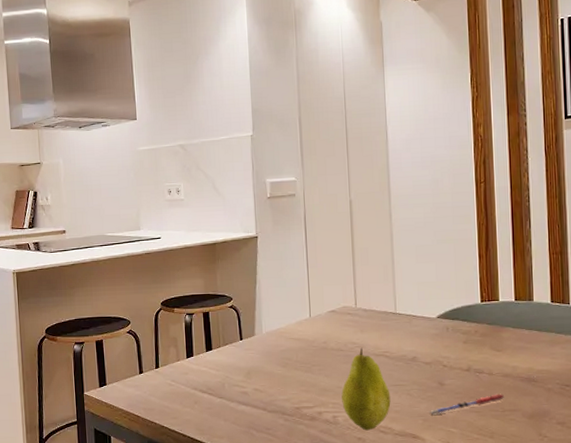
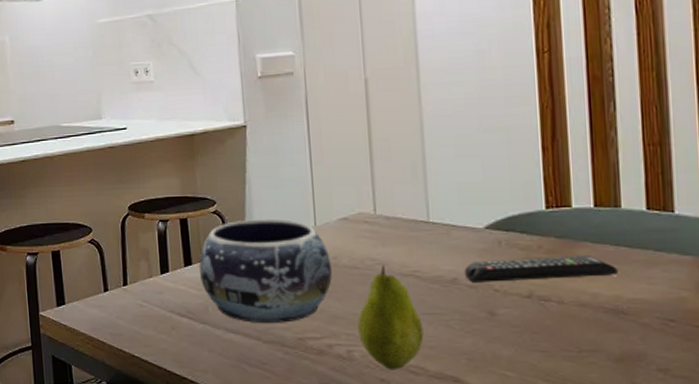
decorative bowl: none [218,311,322,396] -> present [199,218,332,323]
remote control: none [421,338,531,360] -> present [464,256,618,282]
pen: present [429,393,505,415] -> none [476,328,582,353]

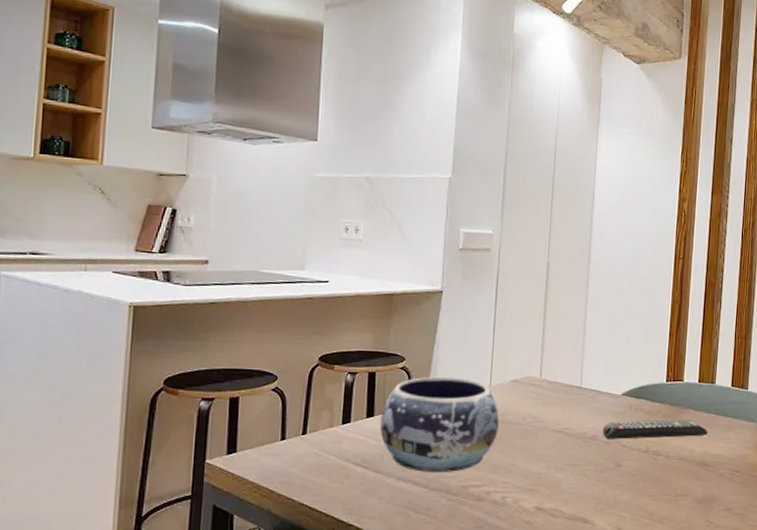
fruit: present [358,264,424,370] -> none [513,422,566,514]

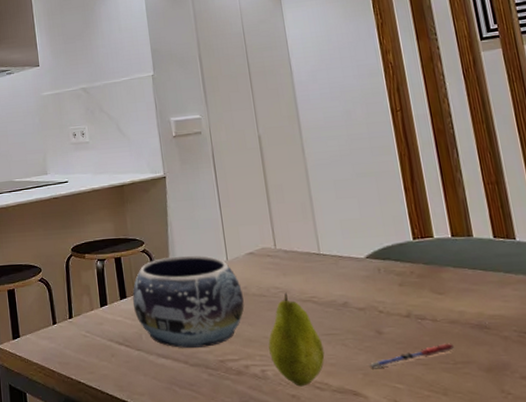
fruit: none [513,422,566,514] -> present [268,292,325,387]
remote control: present [602,420,708,439] -> none [352,279,478,305]
pen: none [603,477,678,498] -> present [369,343,455,368]

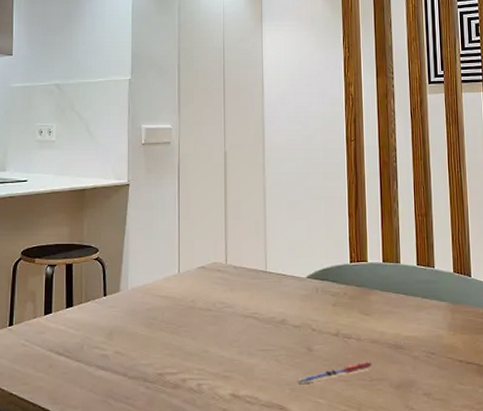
decorative bowl: present [132,255,244,348] -> none [79,266,189,360]
fruit: present [268,292,325,387] -> none [208,307,258,401]

